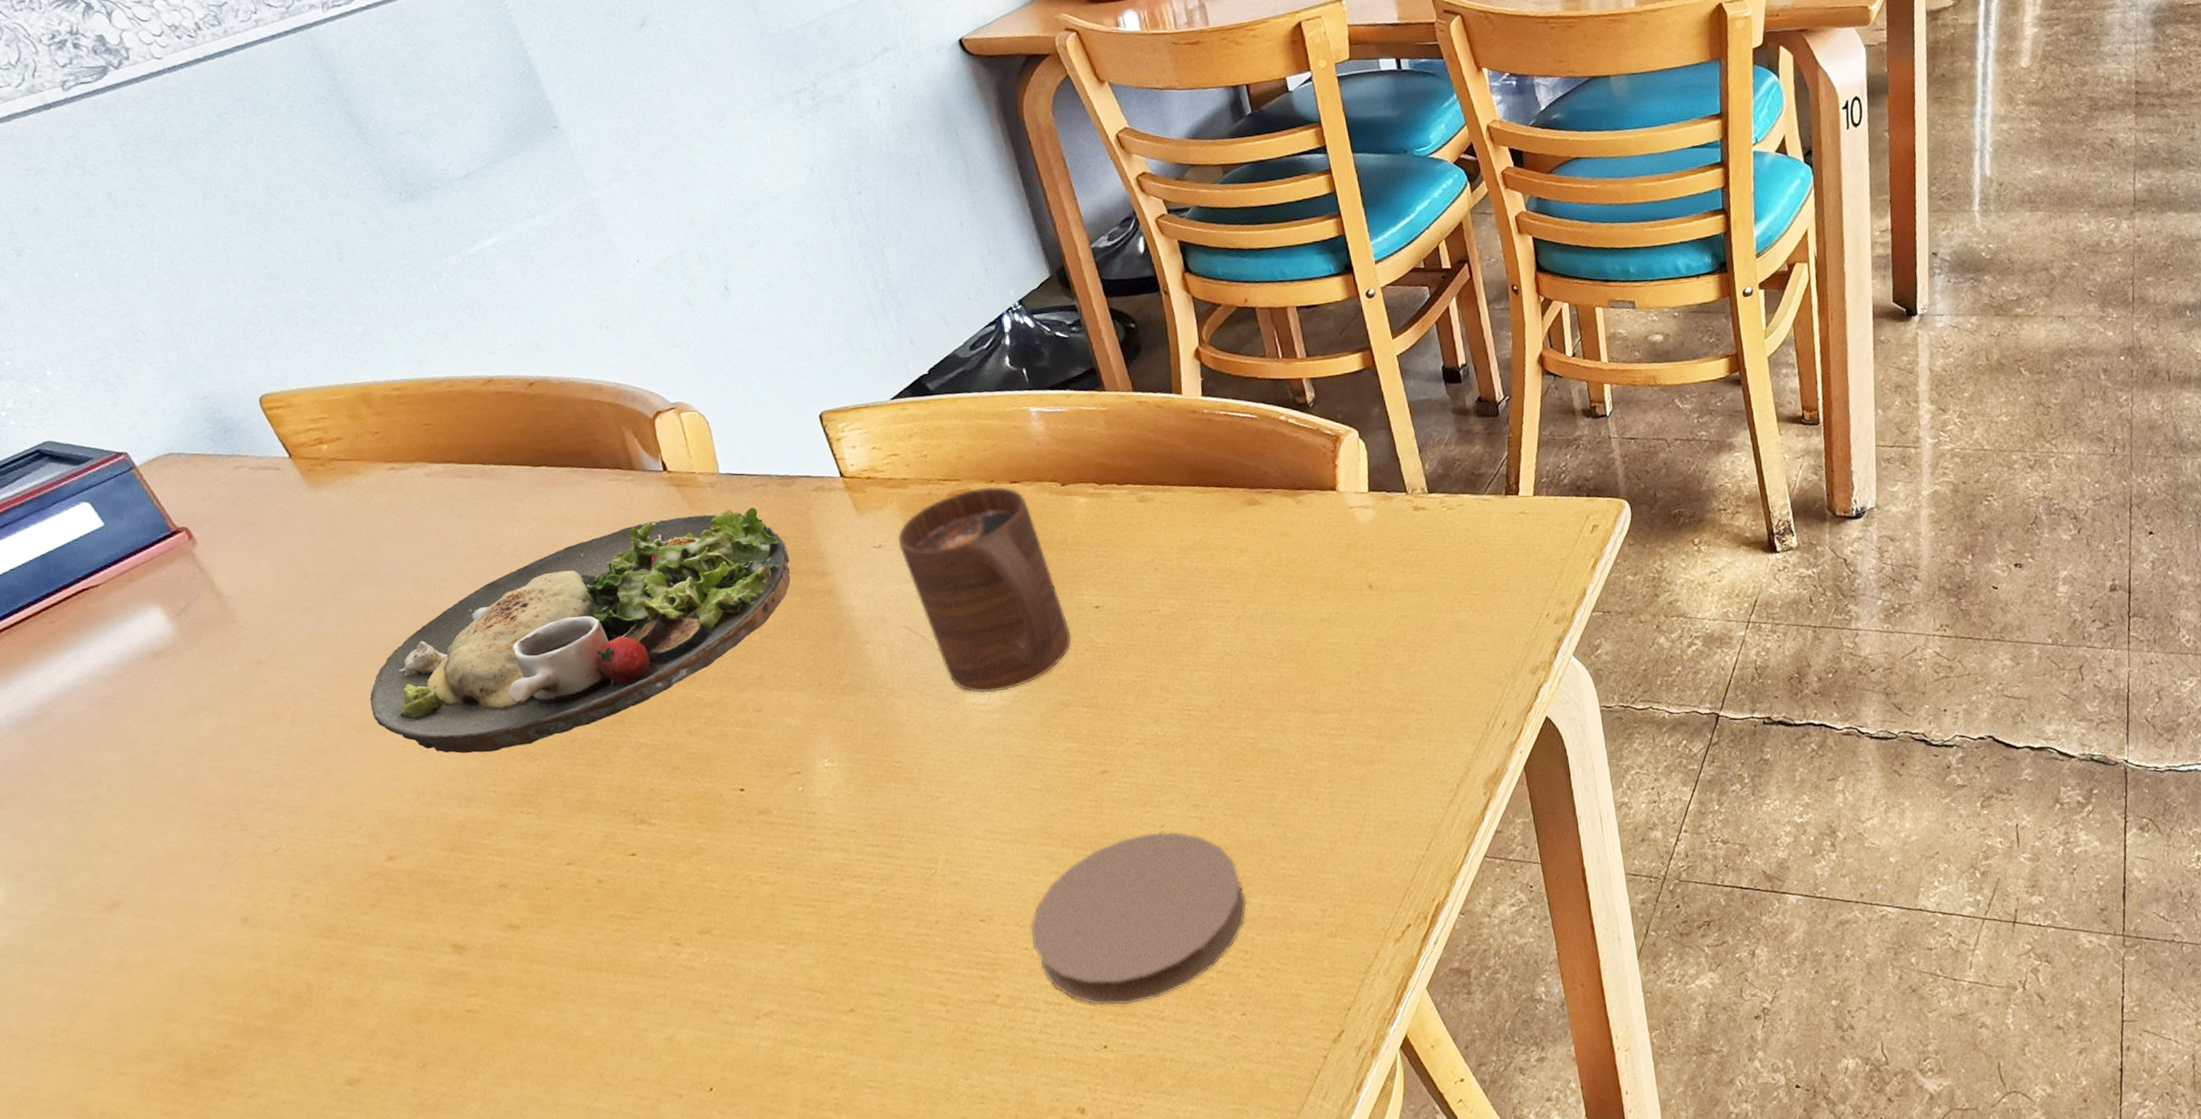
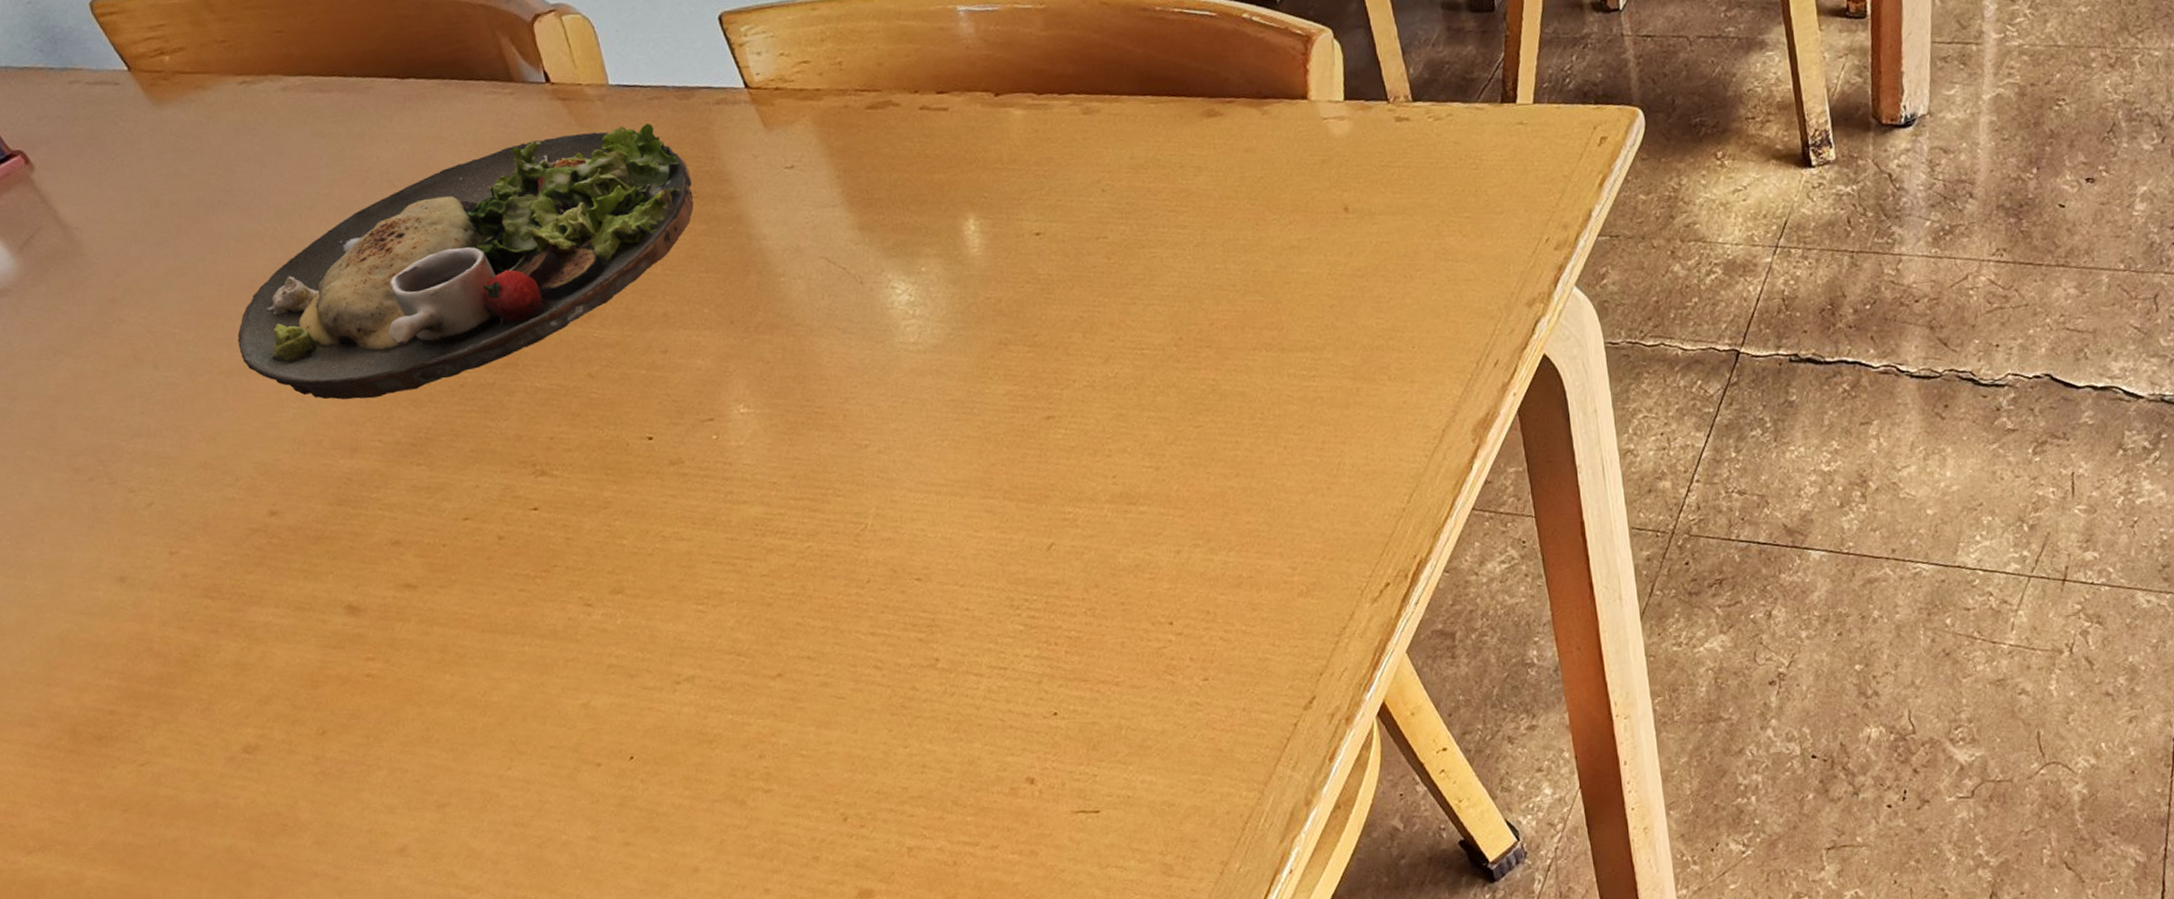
cup: present [897,486,1071,694] -> none [811,97,1009,332]
coaster: present [1031,831,1247,1006] -> none [971,482,1209,670]

